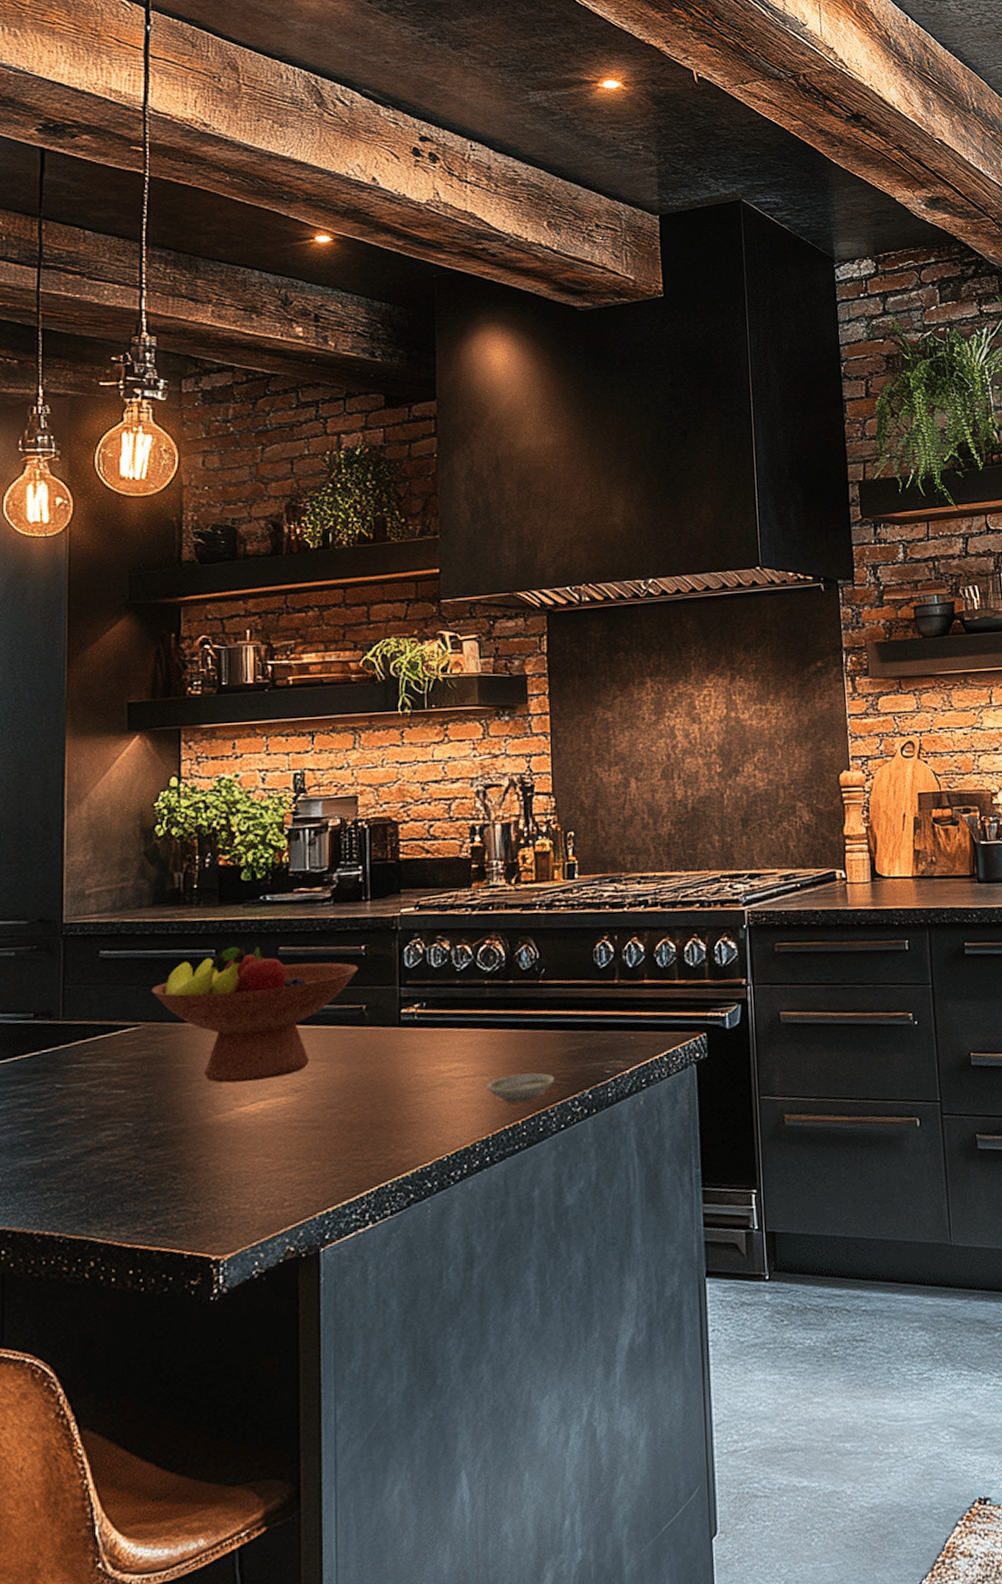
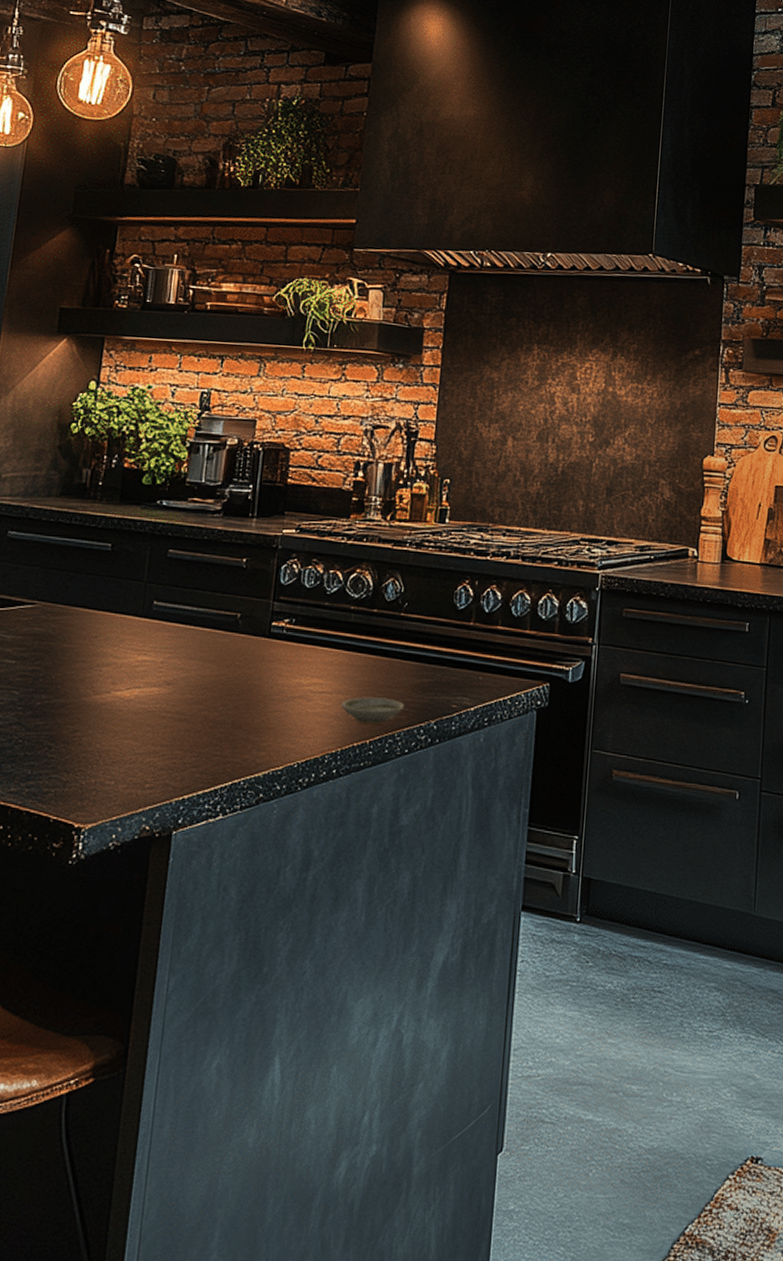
fruit bowl: present [151,946,359,1083] -> none [49,543,239,669]

